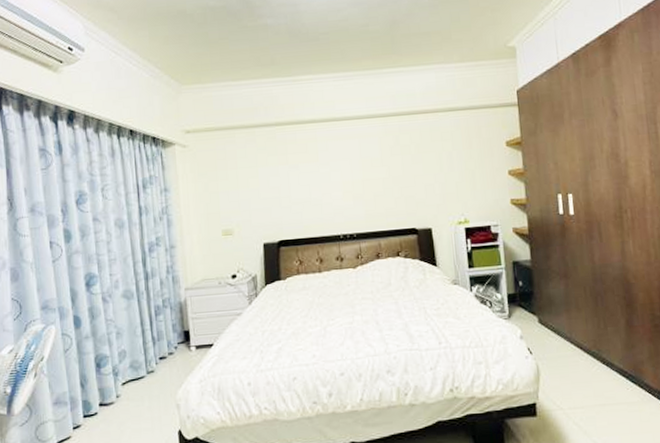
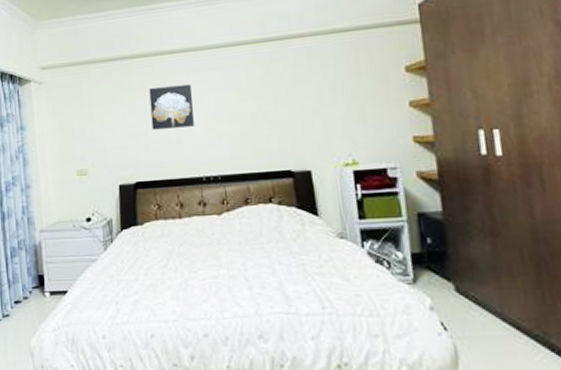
wall art: none [292,151,333,193] -> present [149,84,194,130]

